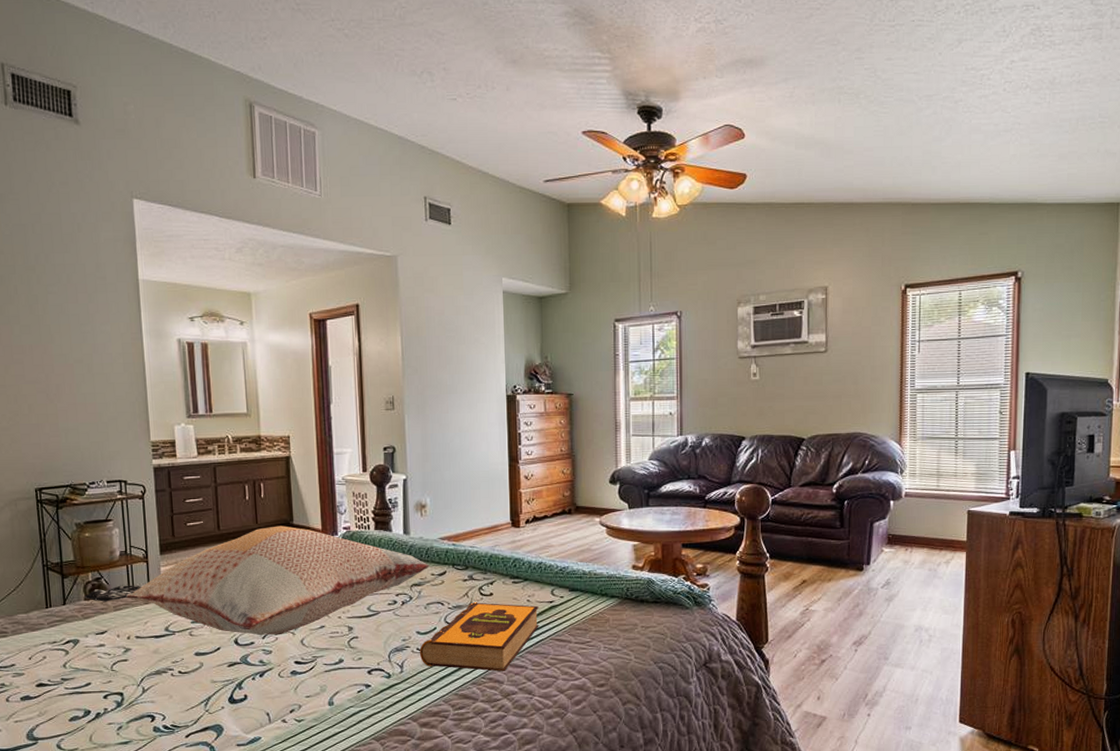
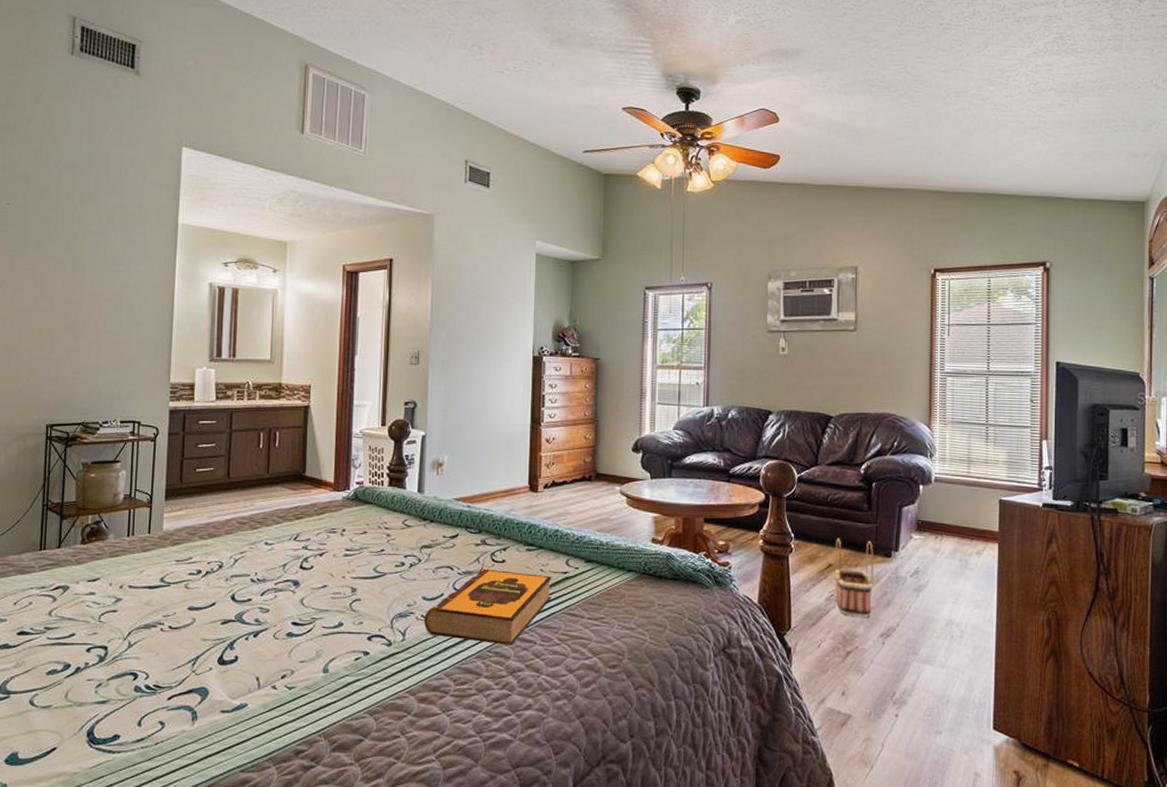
decorative pillow: present [84,525,430,636] -> none [81,476,442,593]
basket: none [809,555,846,628] -> present [834,538,874,617]

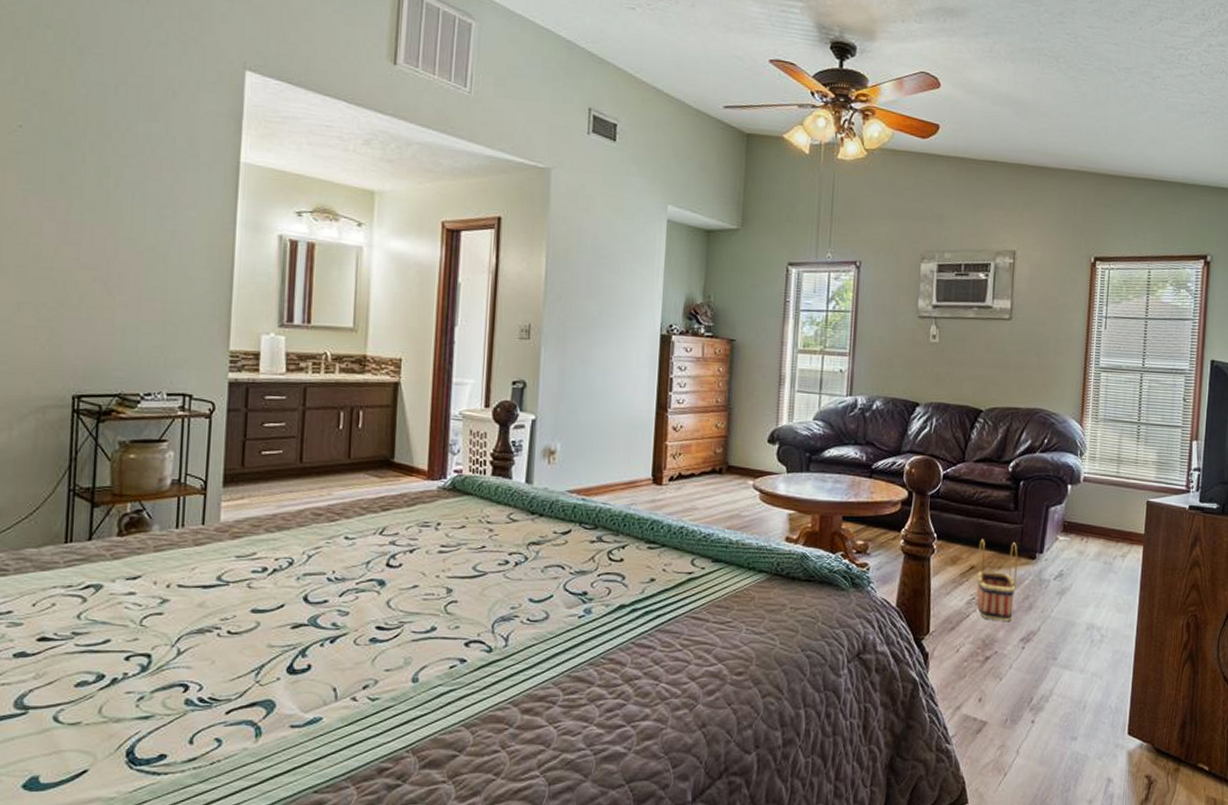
hardback book: present [424,569,552,645] -> none [530,568,675,651]

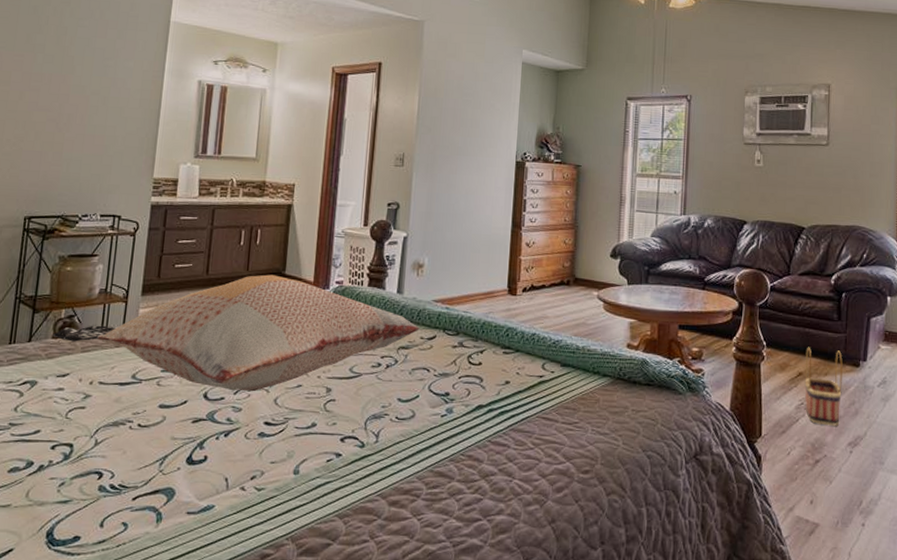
decorative pillow: none [117,462,552,594] -> present [52,274,420,392]

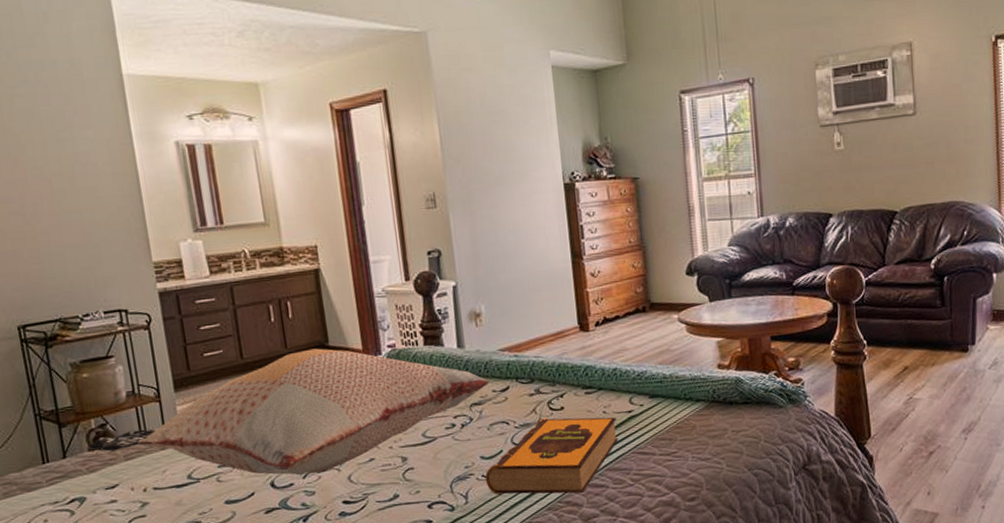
hardback book: none [398,371,528,449] -> present [485,417,618,495]
basket: present [804,346,843,426] -> none [910,338,952,416]

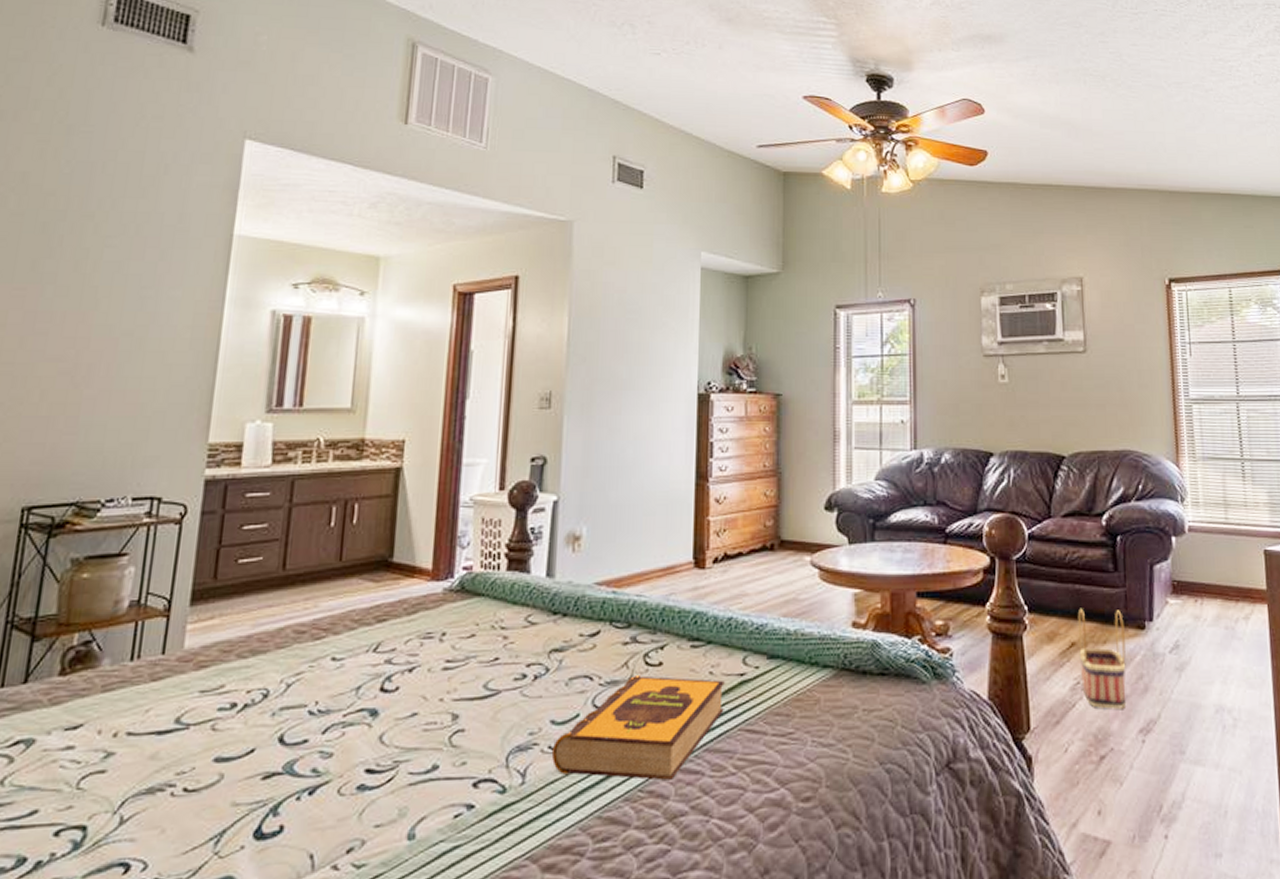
decorative pillow: present [88,348,490,476] -> none [59,564,578,730]
basket: none [910,338,952,416] -> present [1077,608,1127,709]

